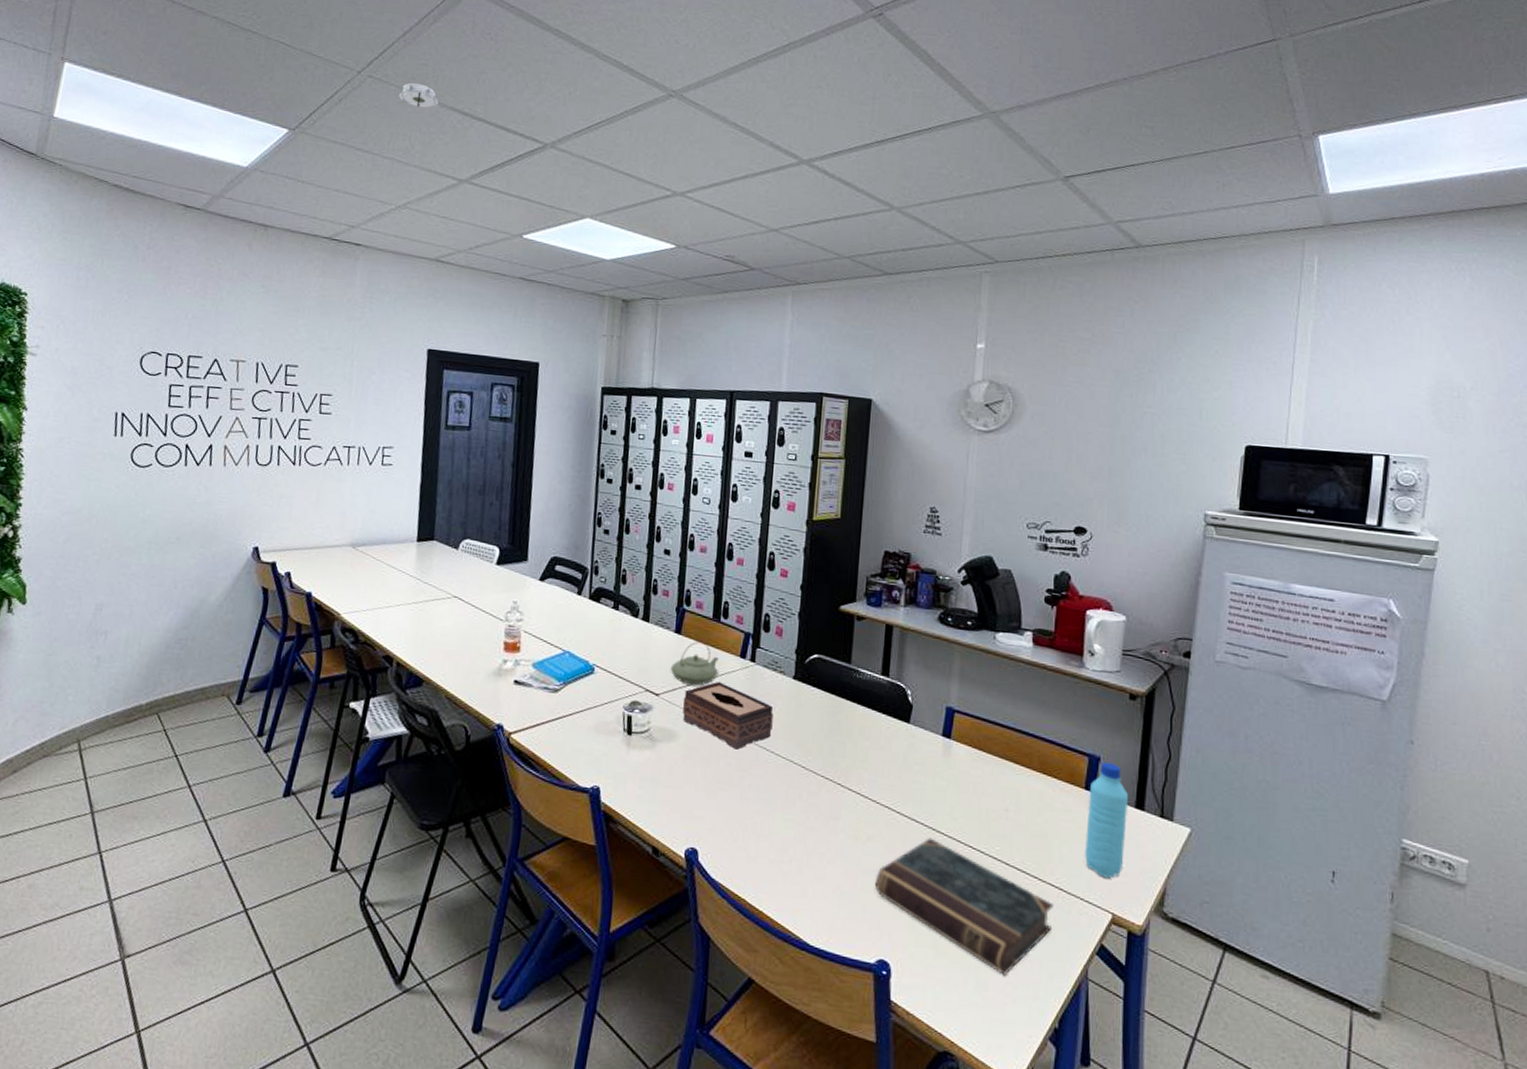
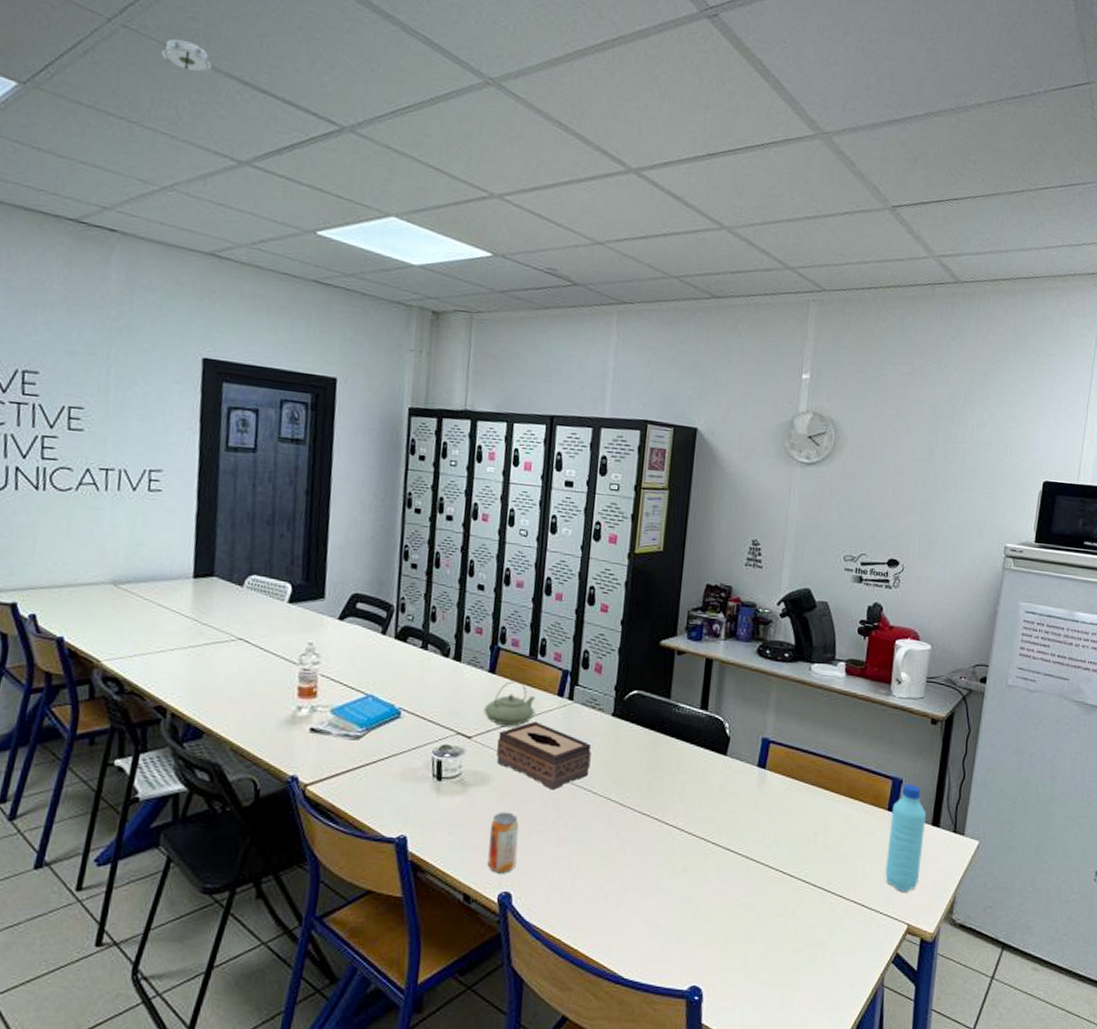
beverage can: none [675,768,705,829] -> present [487,811,519,874]
book: present [874,837,1054,975] -> none [689,865,856,990]

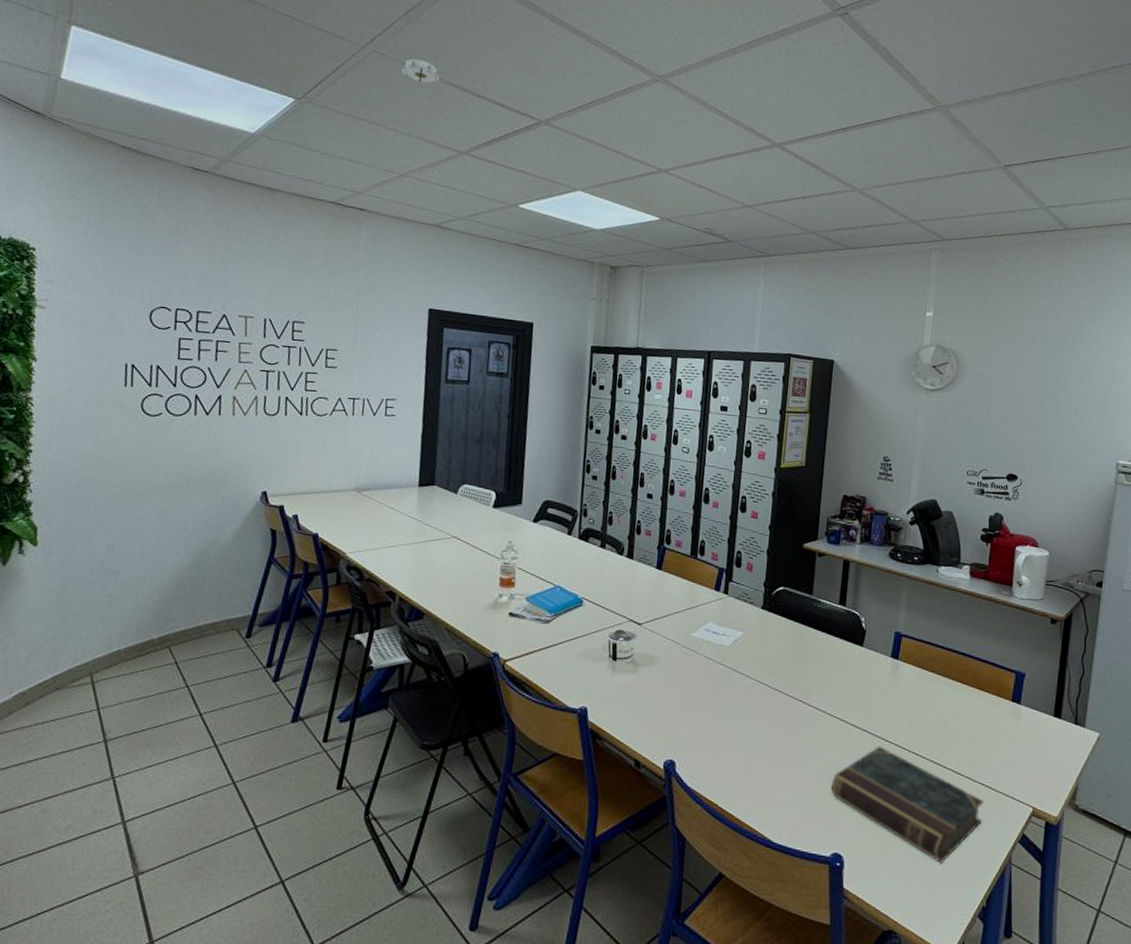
teapot: present [483,680,535,726] -> none [652,576,696,616]
beverage can: present [487,811,519,874] -> none [655,689,682,744]
tissue box: present [496,722,591,790] -> none [662,612,744,672]
book: none [689,865,856,990] -> present [830,746,984,863]
water bottle: present [885,783,926,892] -> none [1011,677,1048,778]

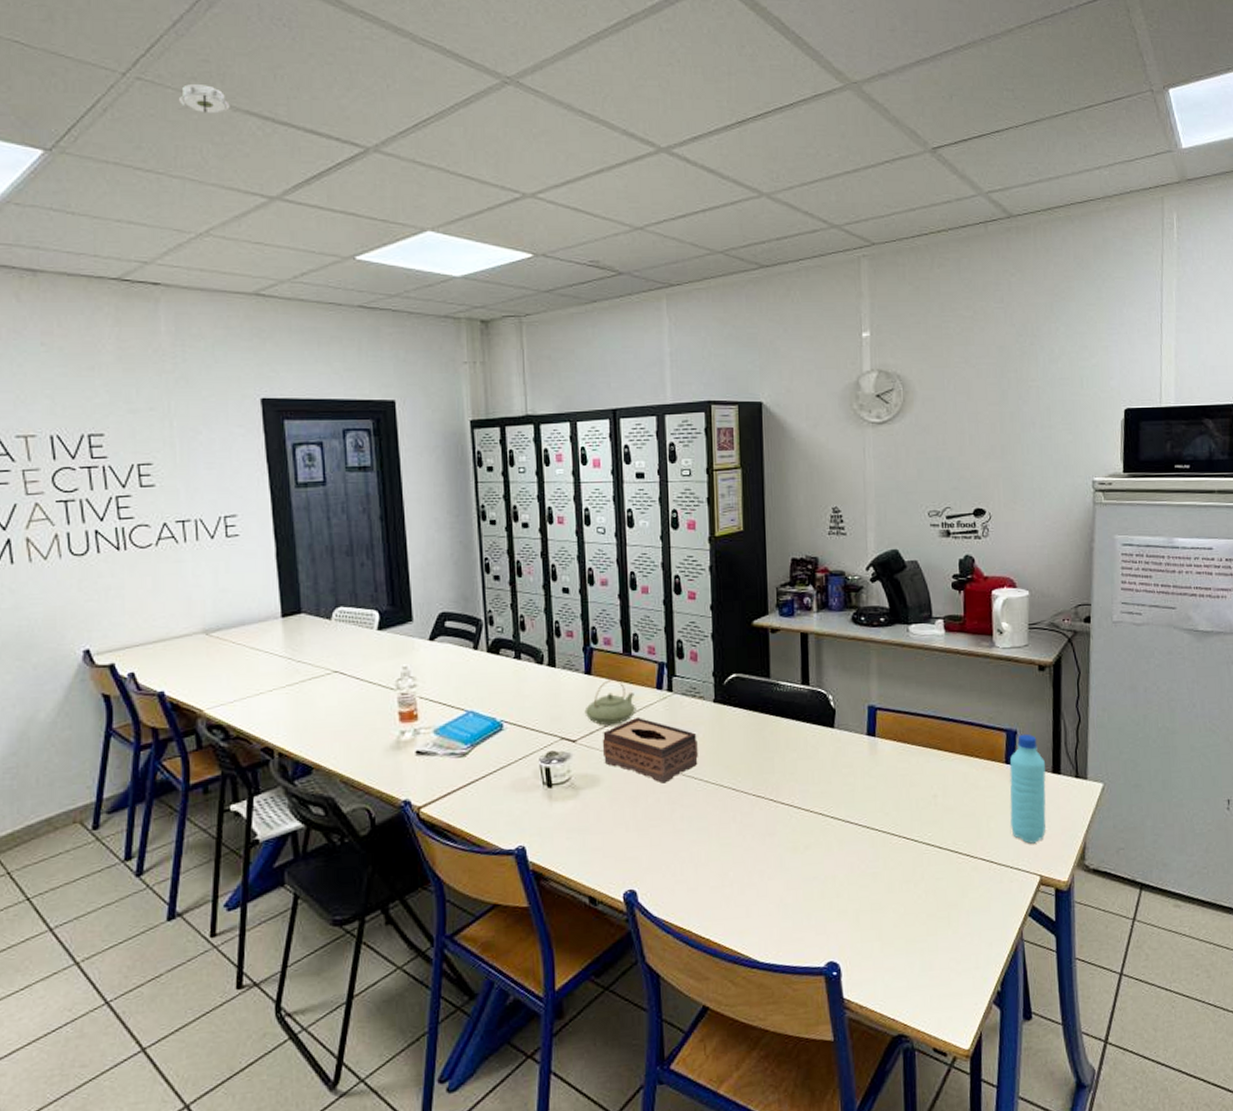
teapot: none [652,576,696,616] -> present [584,679,636,726]
tissue box: none [662,612,744,672] -> present [602,718,698,784]
book: present [830,746,984,863] -> none [816,836,988,953]
water bottle: none [1011,677,1048,778] -> present [1009,733,1046,844]

